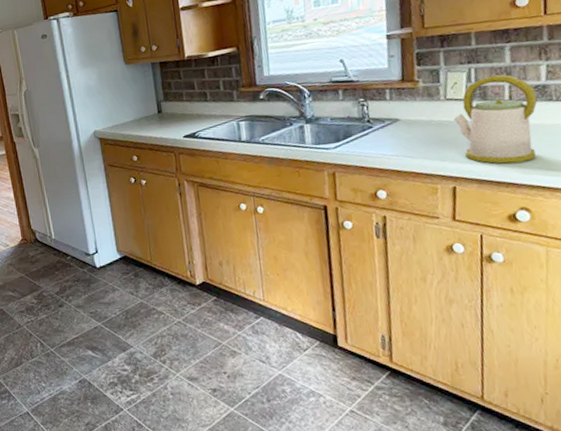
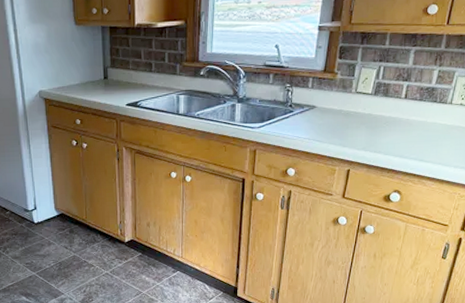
kettle: present [453,74,538,164] -> none [359,74,426,153]

